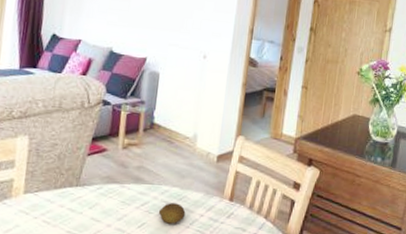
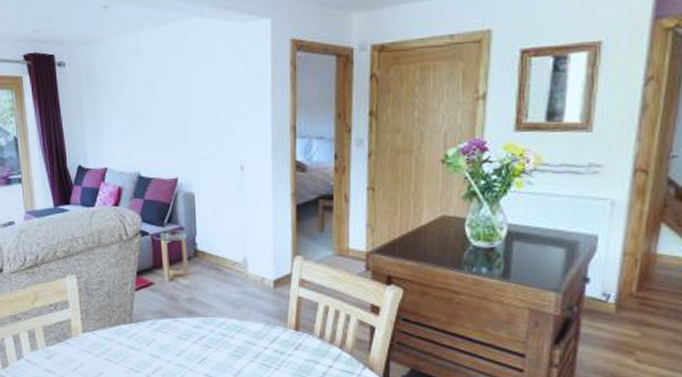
fruit: present [158,203,186,224] -> none [217,336,248,358]

